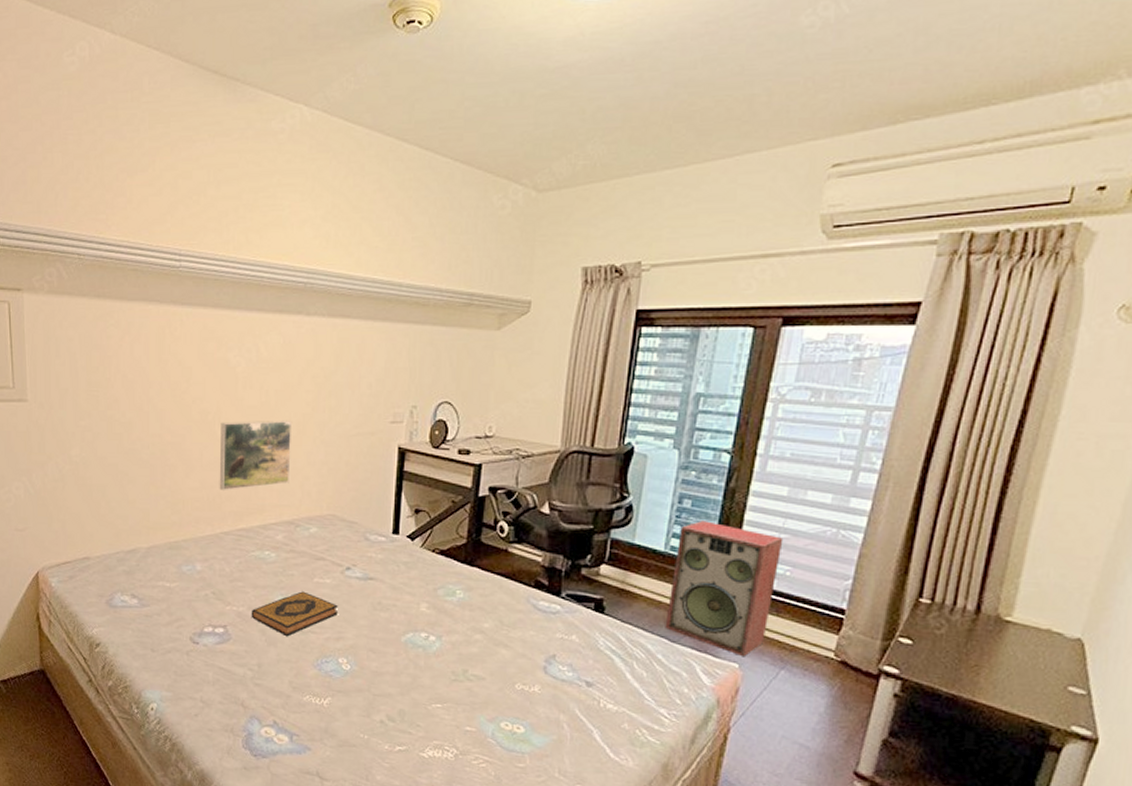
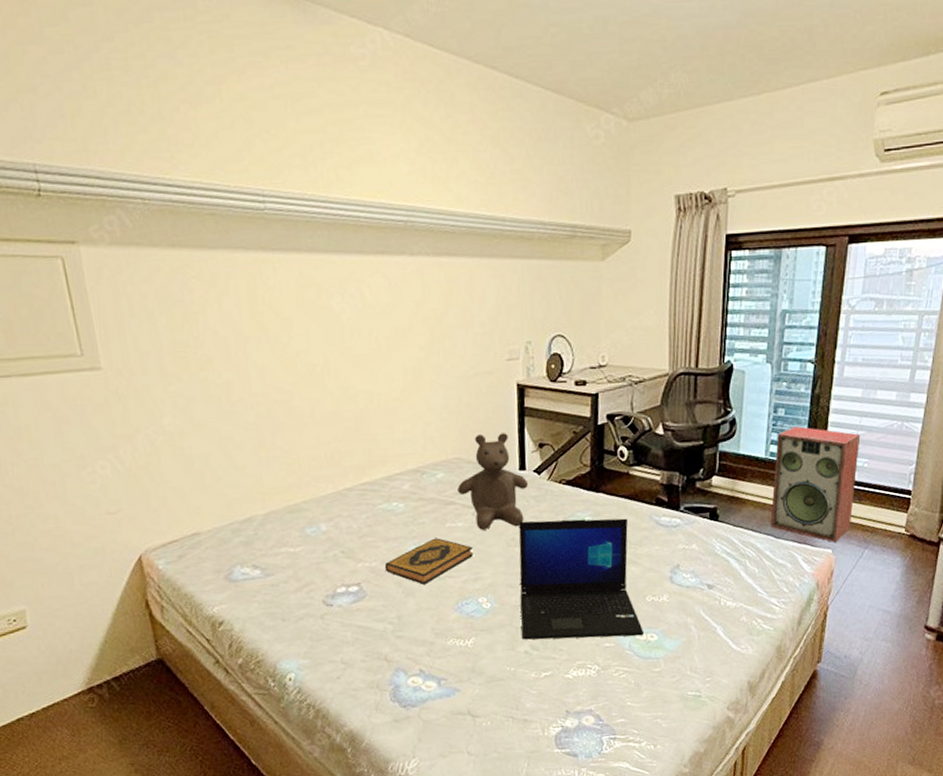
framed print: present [219,420,291,490] -> none [330,366,410,445]
teddy bear: none [329,494,401,591] -> present [457,433,529,530]
laptop: none [380,586,509,725] -> present [519,518,644,640]

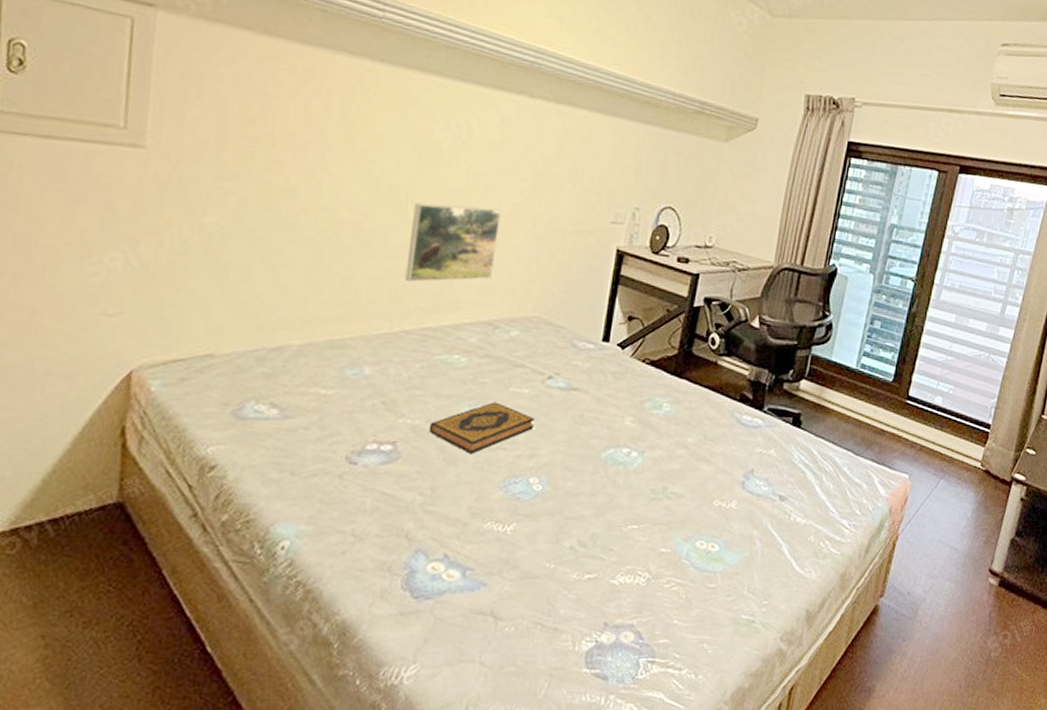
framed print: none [330,366,410,445] -> present [404,202,501,282]
teddy bear: present [457,433,529,530] -> none [530,296,610,403]
laptop: present [519,518,644,640] -> none [571,397,708,544]
speaker: present [770,426,861,543] -> none [851,341,950,469]

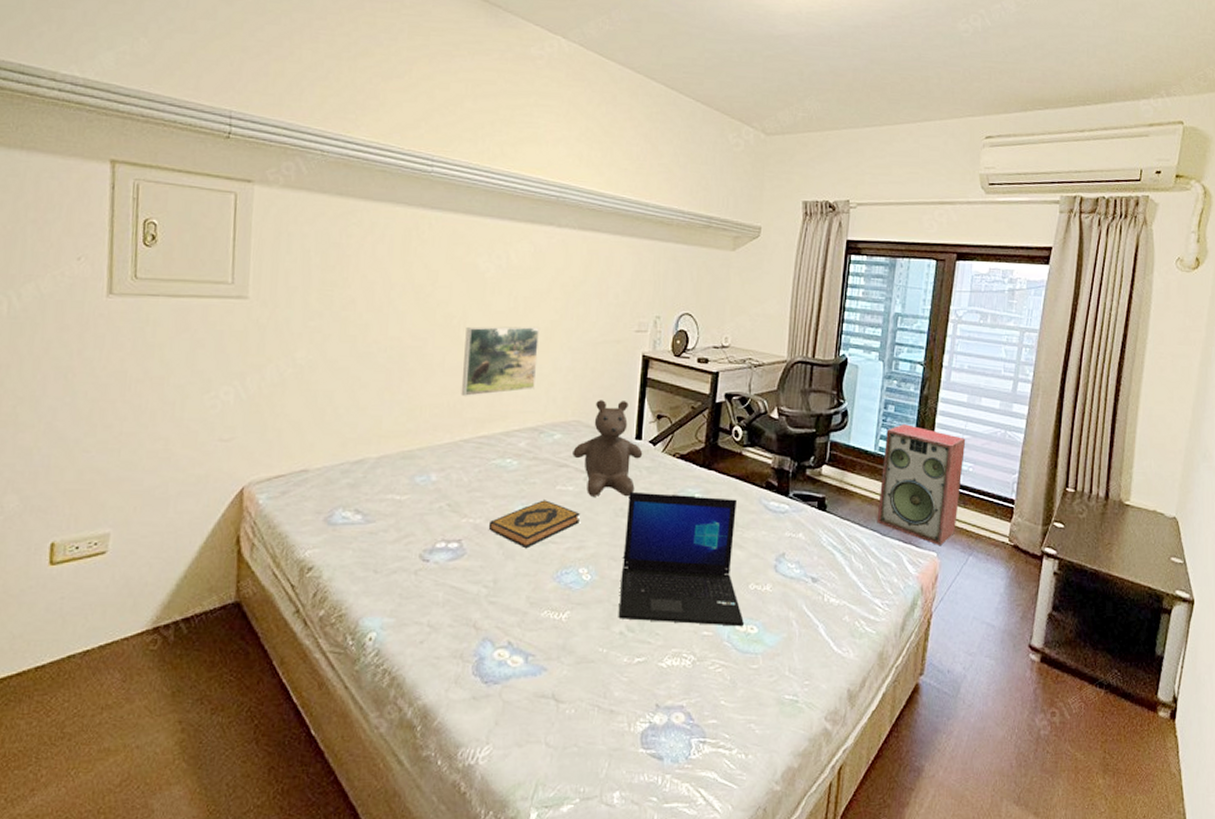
teddy bear: none [530,296,610,403] -> present [573,400,643,497]
laptop: none [571,397,708,544] -> present [619,491,744,627]
speaker: none [851,341,950,469] -> present [877,424,966,546]

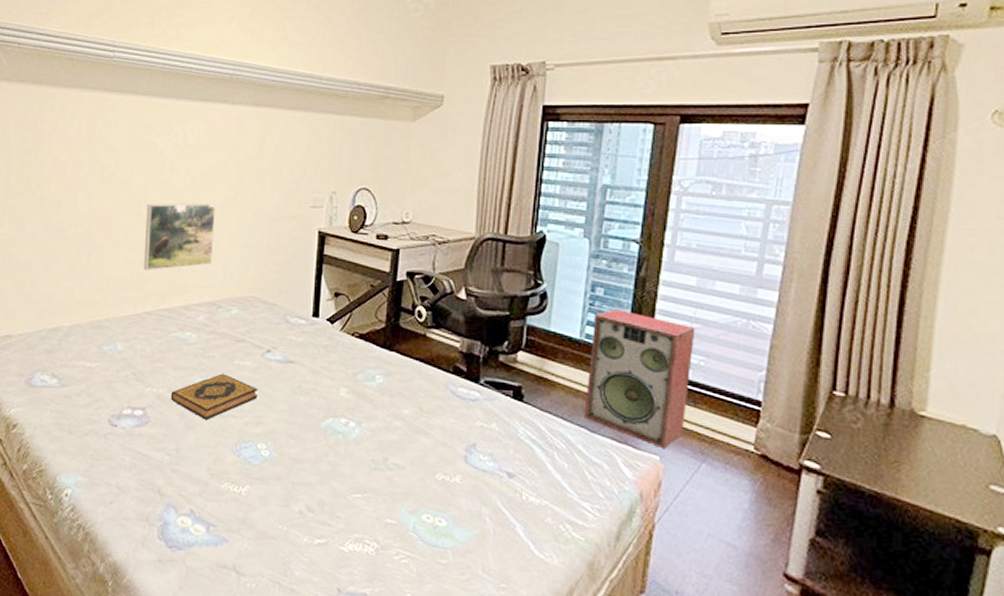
teddy bear: present [573,400,643,497] -> none [250,276,321,375]
laptop: present [619,491,744,627] -> none [299,369,431,518]

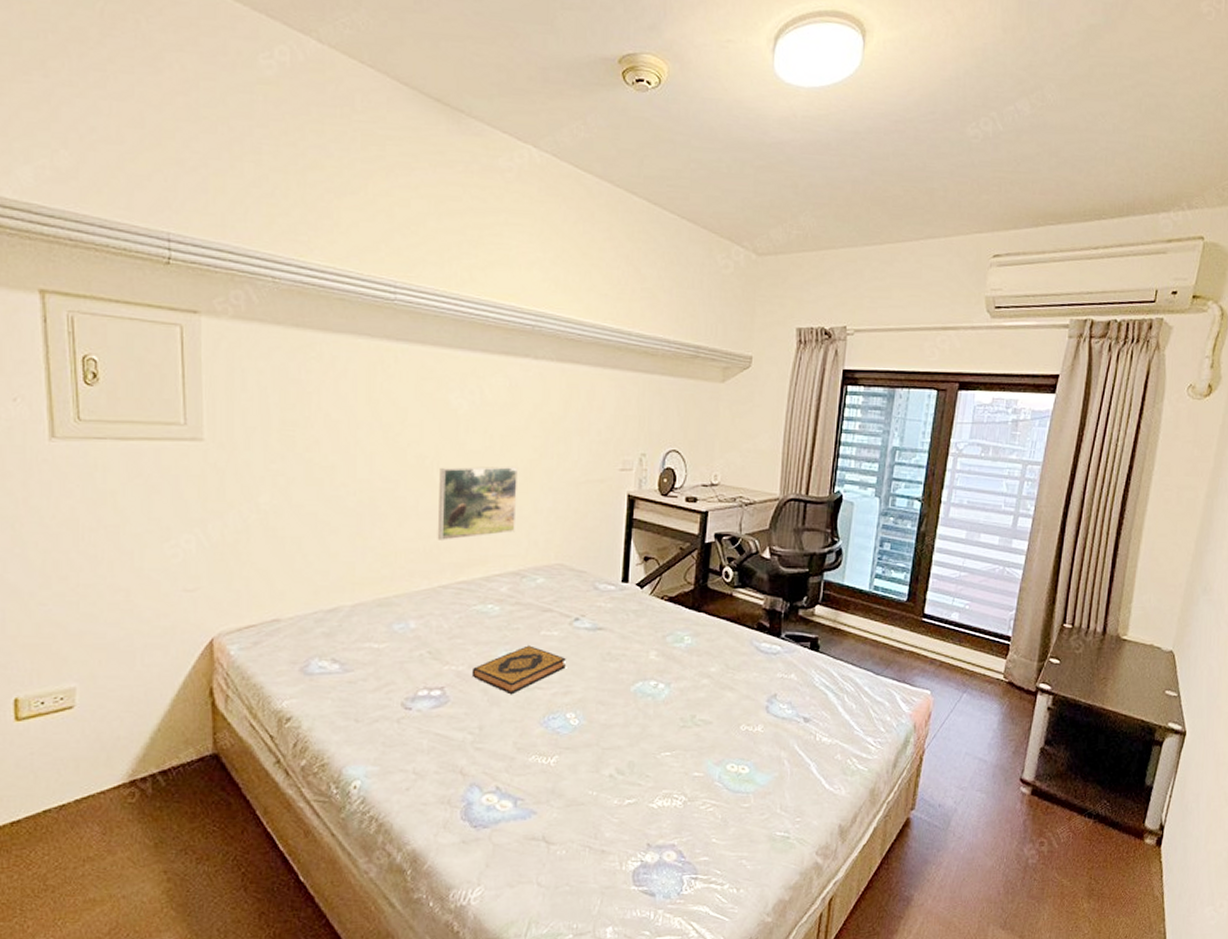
speaker: present [584,309,696,449] -> none [870,562,963,684]

